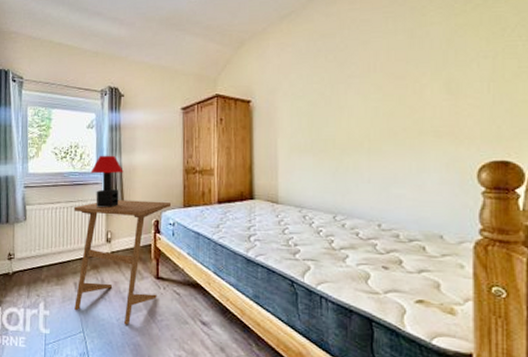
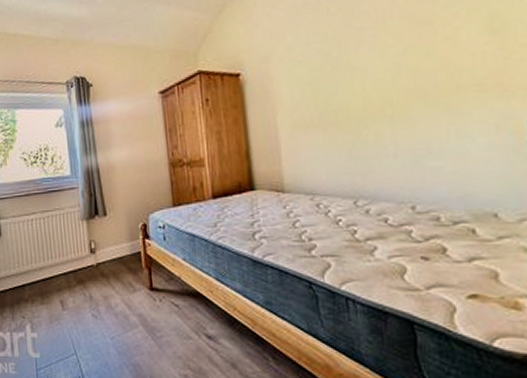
side table: present [74,200,172,325] -> none [51,202,159,344]
table lamp: present [90,155,123,208] -> none [64,154,101,216]

